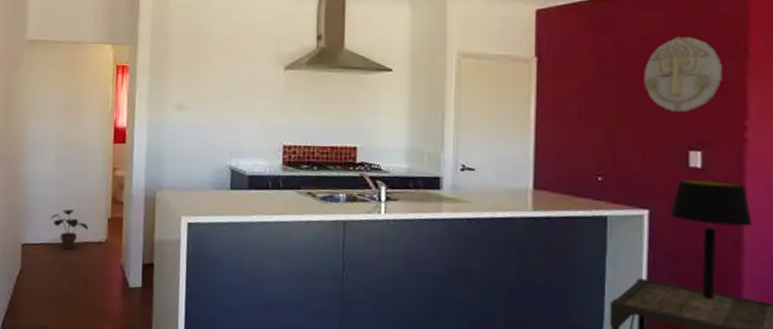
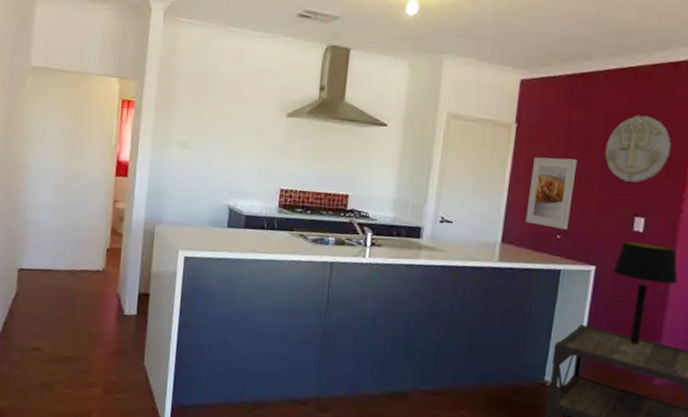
potted plant: present [51,209,88,250] -> none [49,237,86,277]
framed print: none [558,91,612,170] -> present [525,157,578,230]

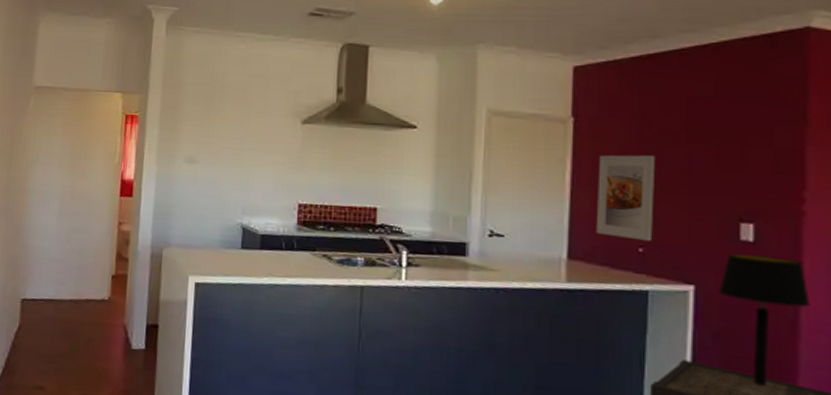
wall decoration: present [604,115,671,183] -> none [690,99,778,180]

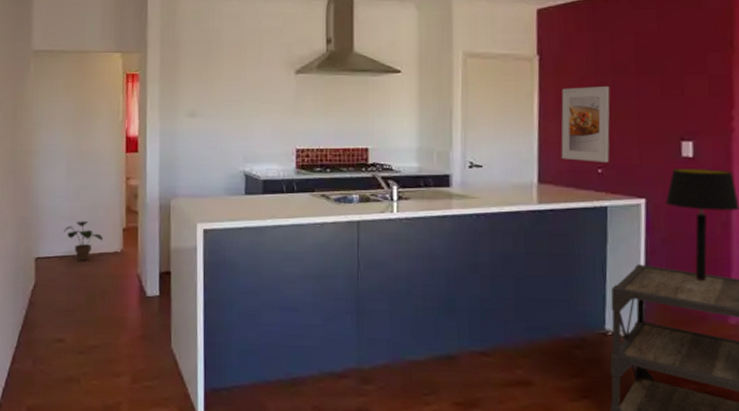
potted plant: none [52,264,91,307] -> present [64,221,103,261]

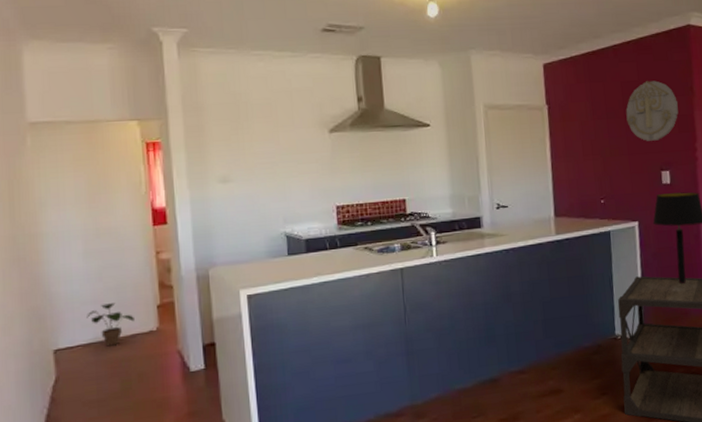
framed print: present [561,86,610,163] -> none [568,129,609,195]
wall decoration: none [638,32,711,104] -> present [625,80,679,141]

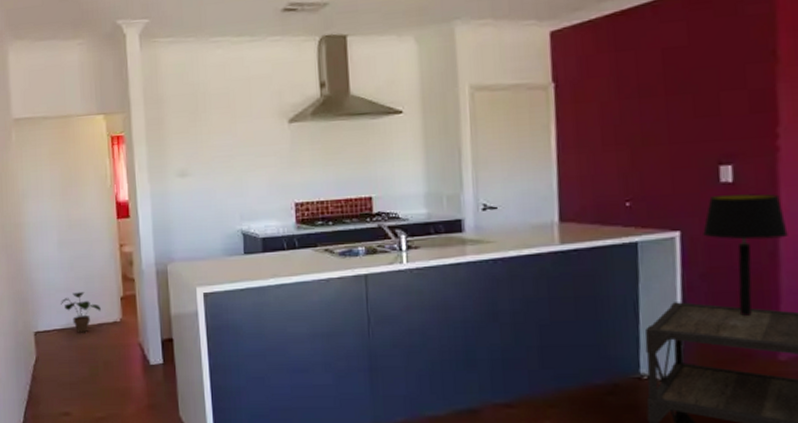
wall decoration: present [625,80,679,141] -> none [667,44,751,126]

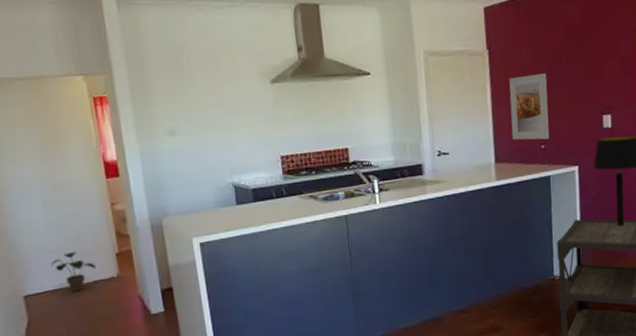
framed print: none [582,111,638,195] -> present [509,73,550,140]

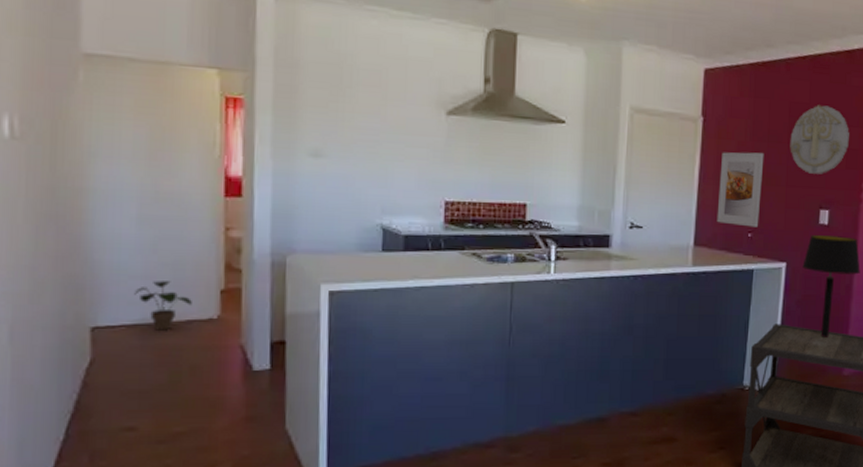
wall decoration: none [568,22,622,85] -> present [790,105,849,174]

